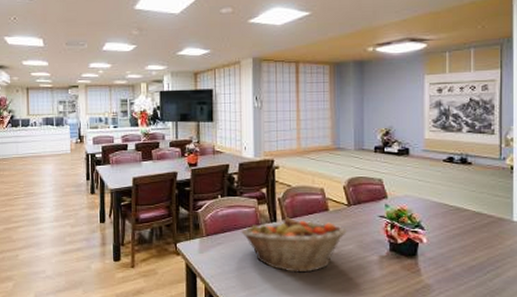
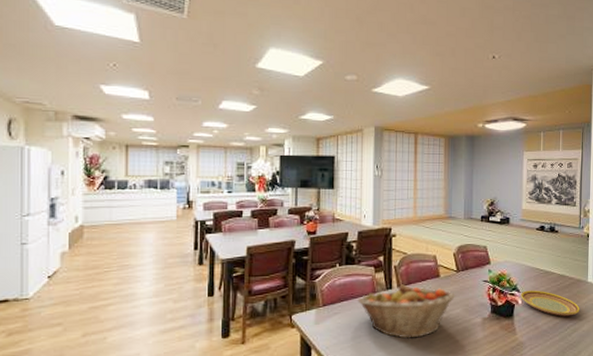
plate: none [426,228,503,259] -> present [521,290,580,317]

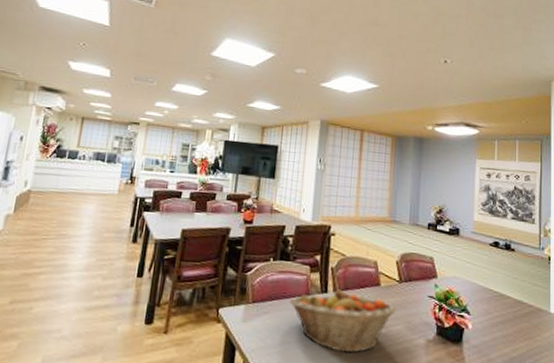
plate: present [521,290,580,317] -> none [471,313,541,352]

